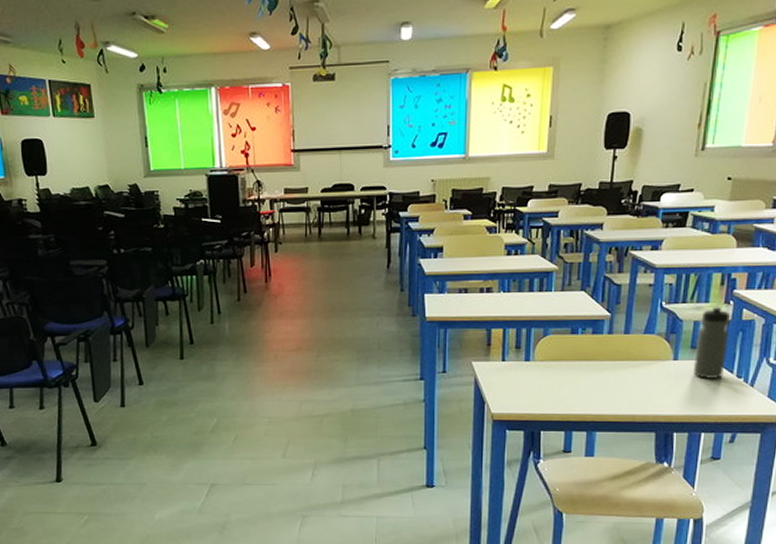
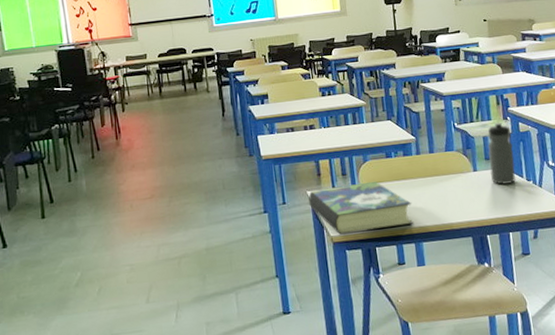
book: none [473,358,592,413] -> present [308,181,414,235]

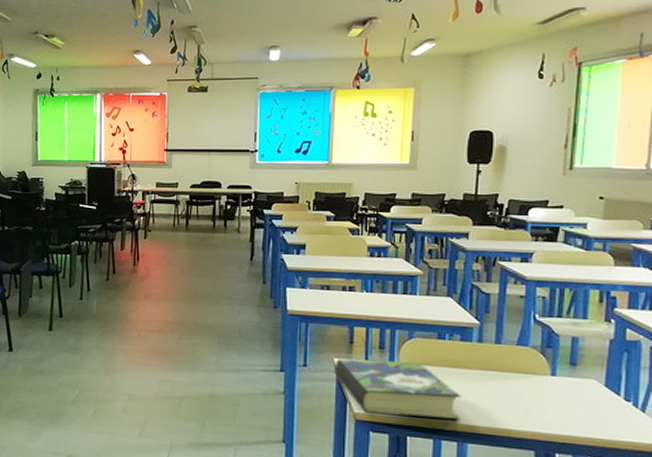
water bottle: present [488,122,517,186] -> none [575,323,612,400]

